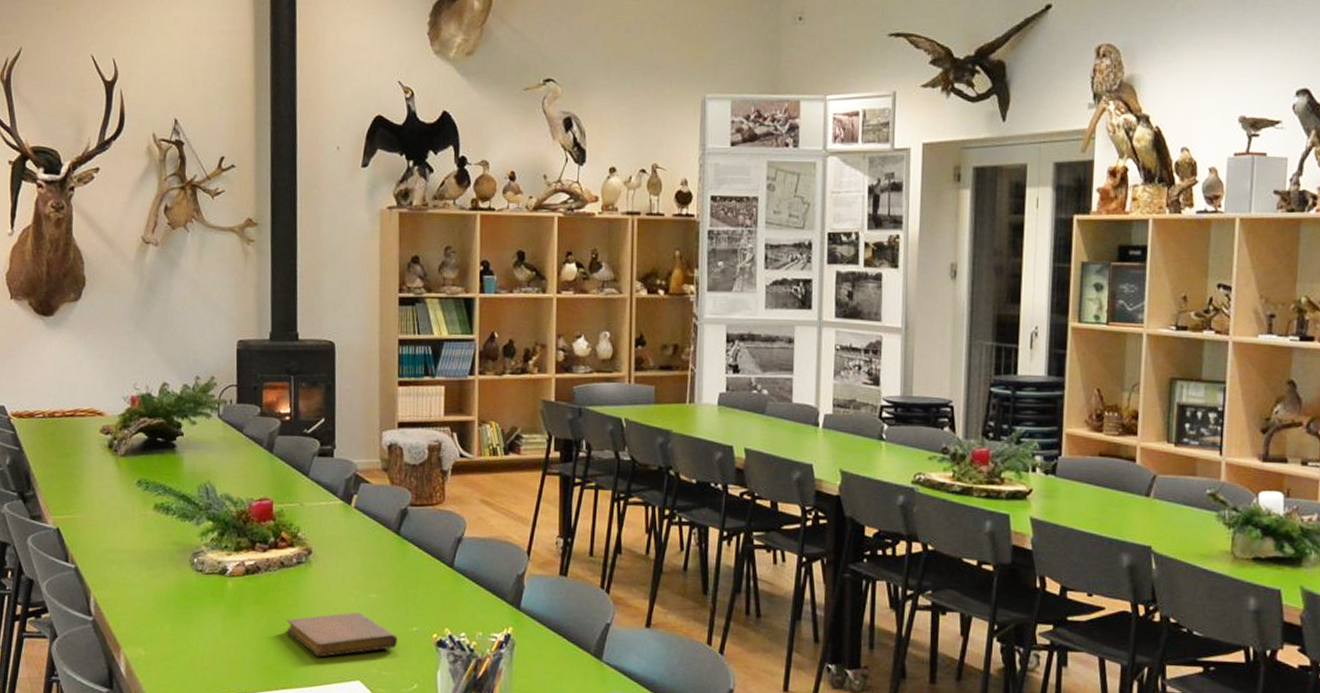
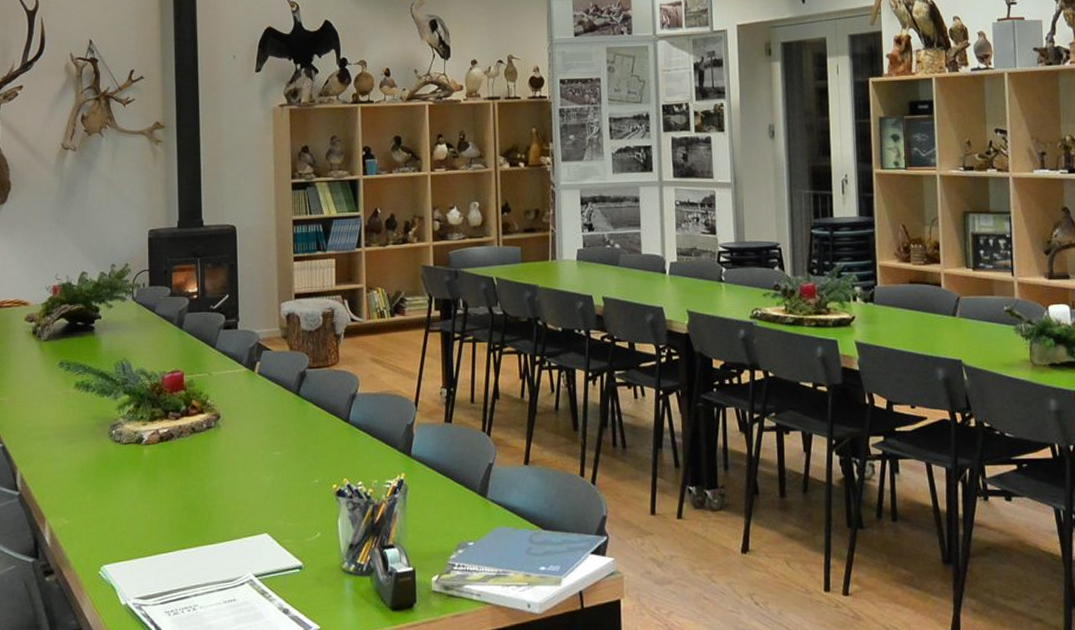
notebook: present [286,612,397,657] -> none [199,469,300,514]

